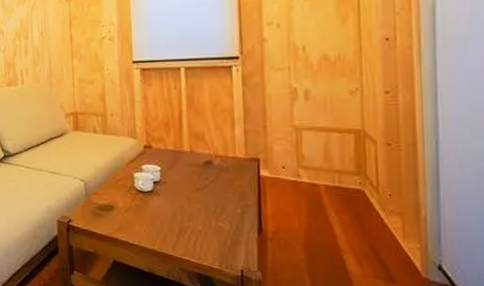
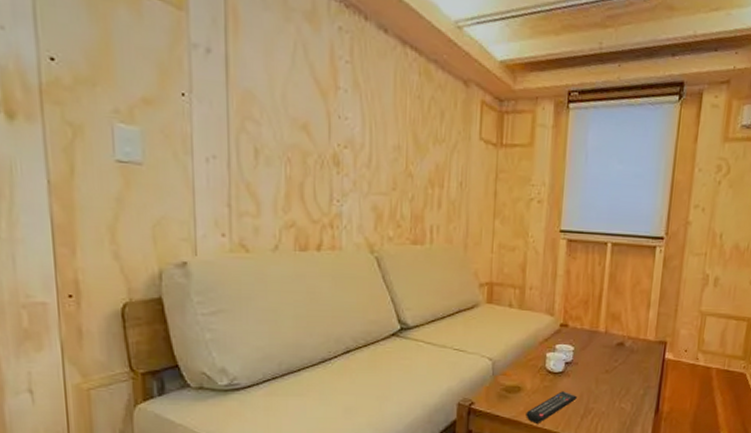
remote control: none [121,209,170,241] -> present [526,391,577,423]

